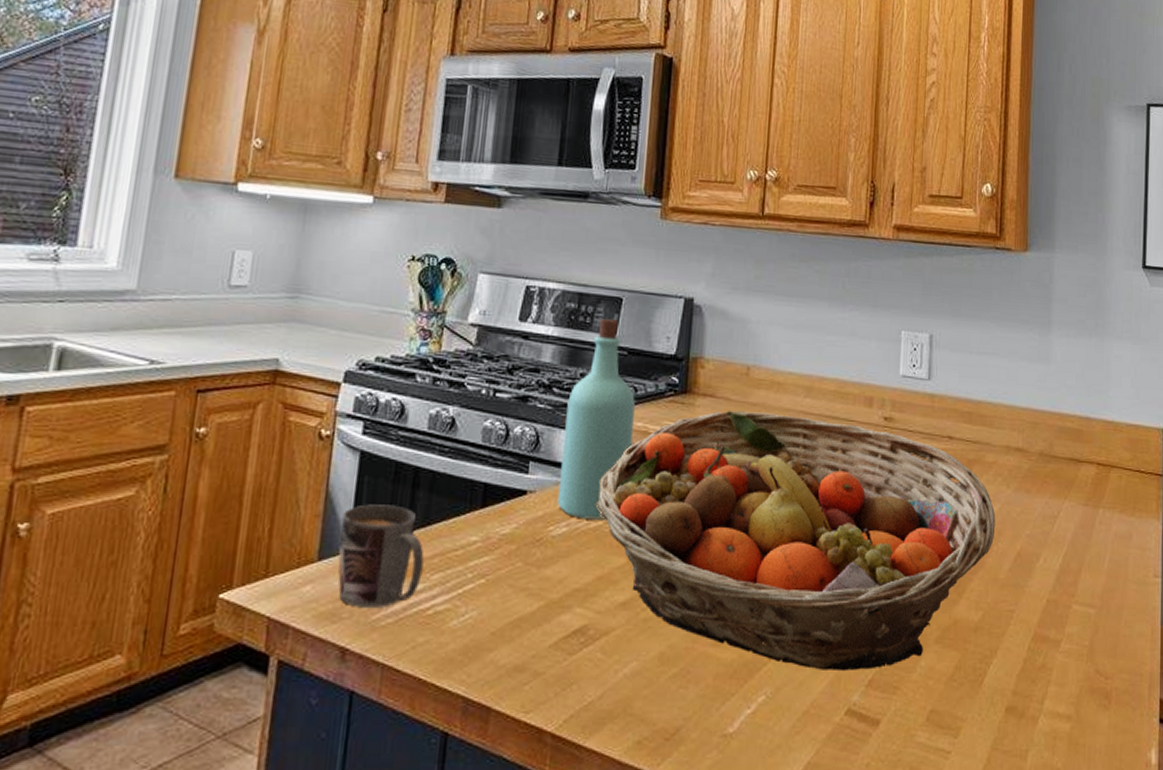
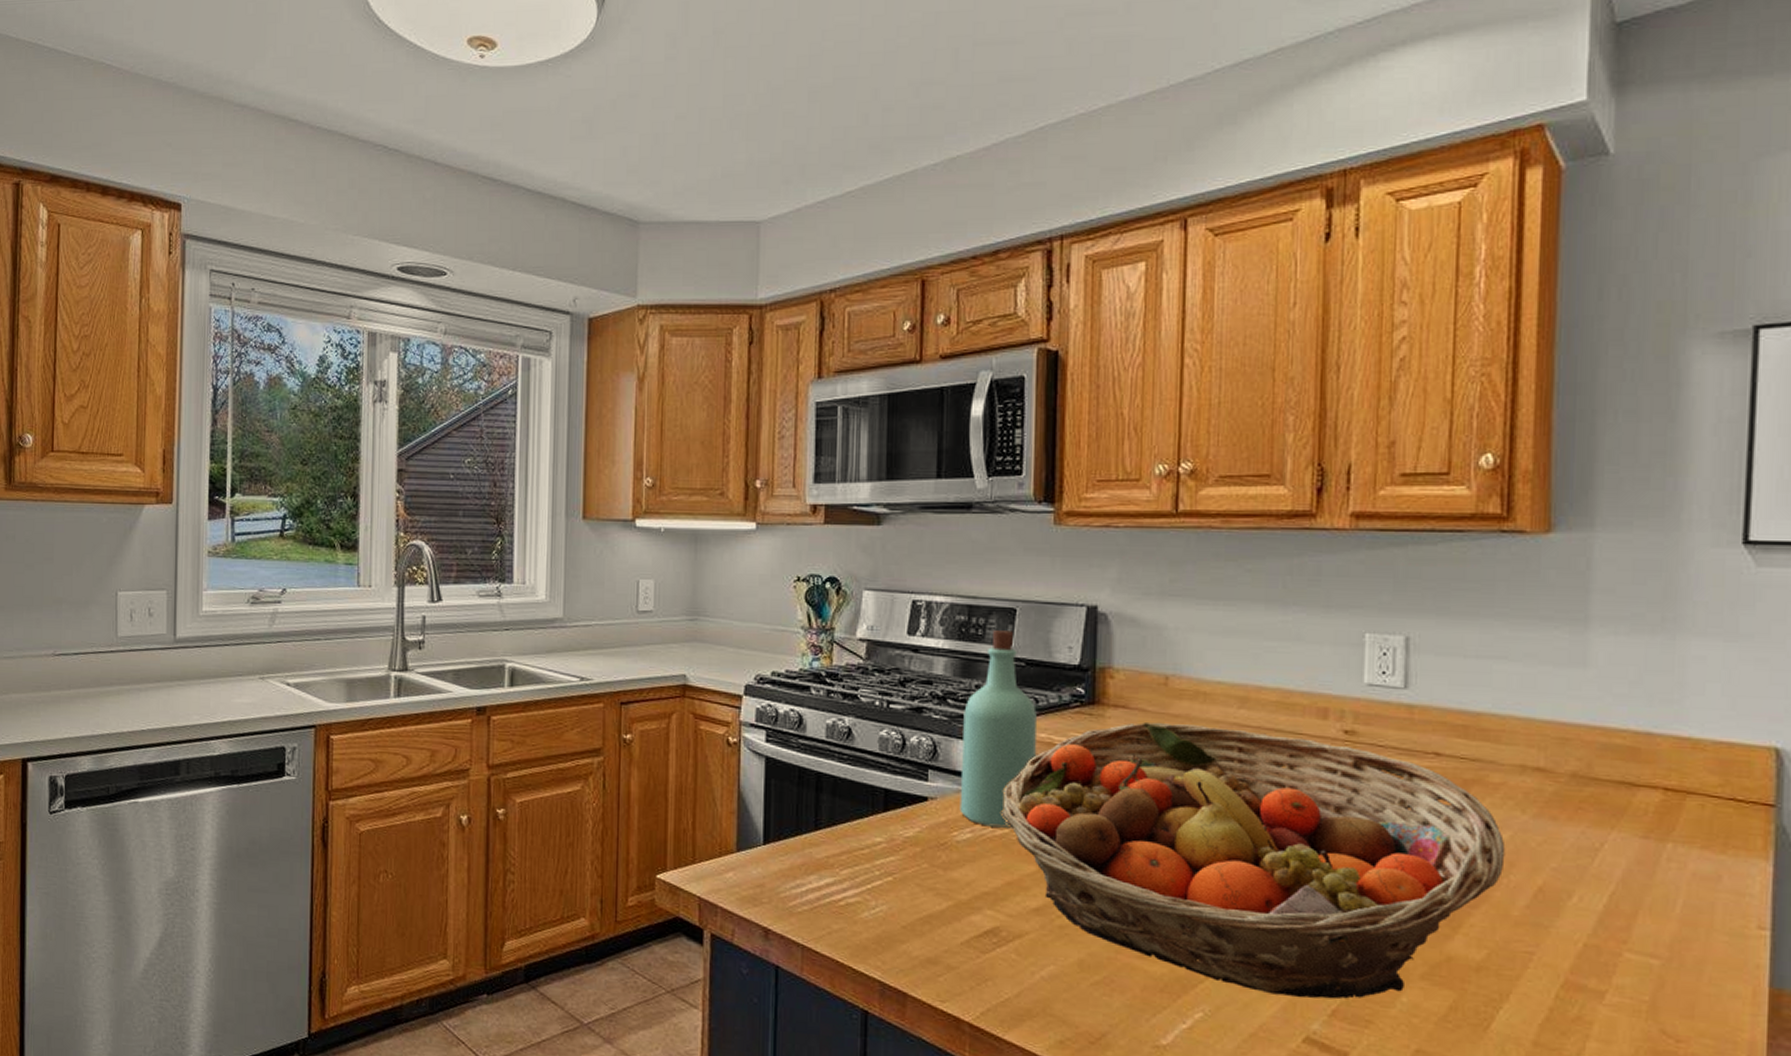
mug: present [338,504,424,607] -> none [753,804,832,896]

